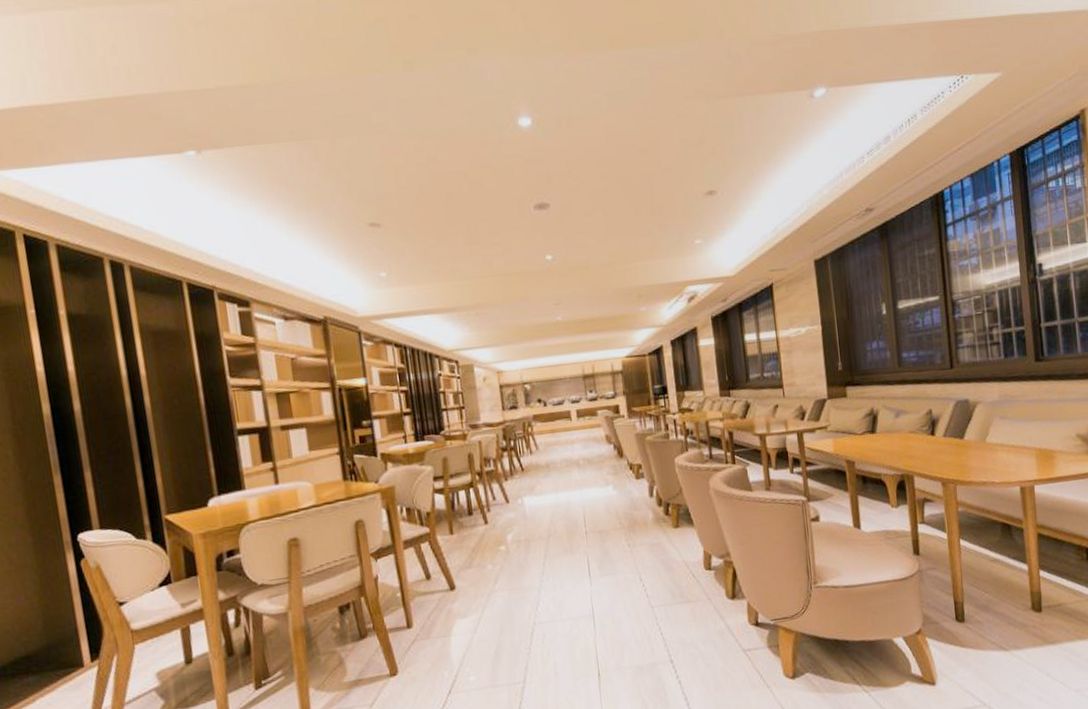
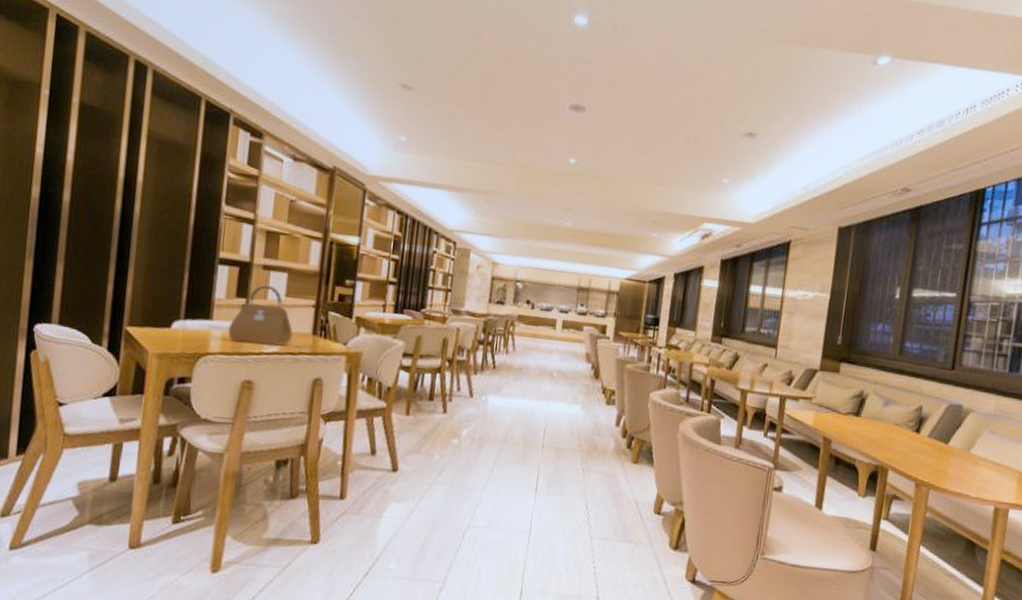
handbag: none [262,443,325,505] -> present [228,284,293,346]

